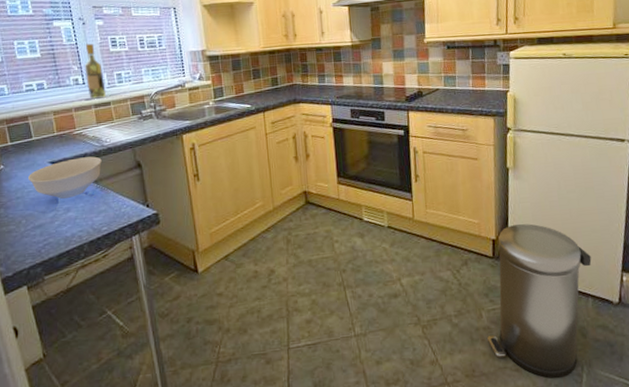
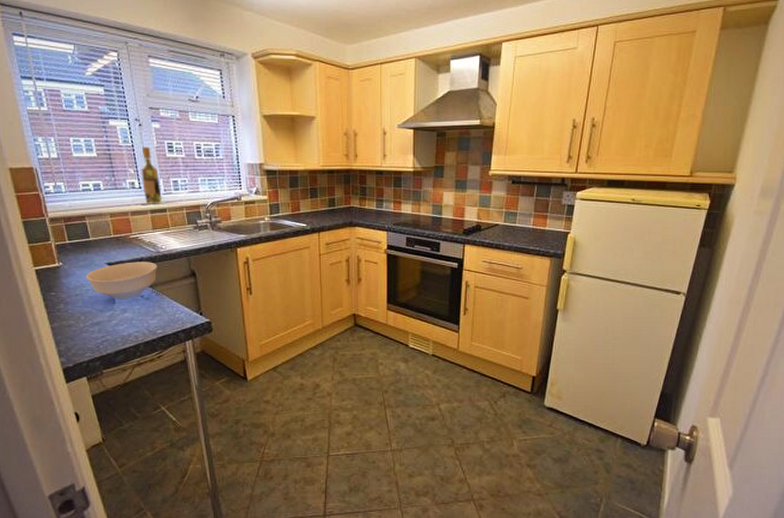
pedal bin: present [486,223,592,379] -> none [515,364,627,506]

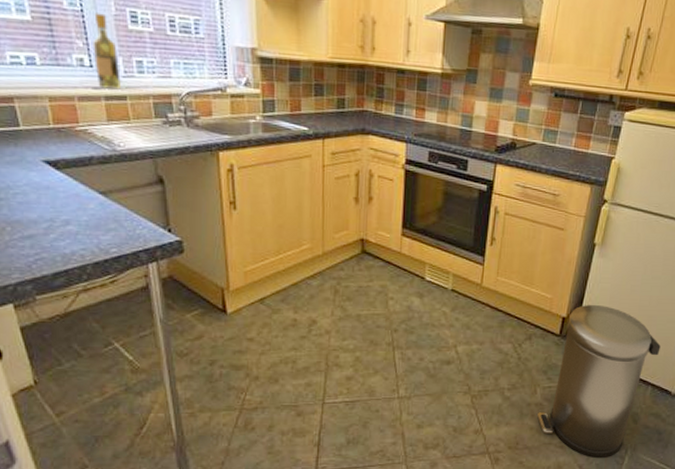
bowl: present [86,262,157,301] -> none [15,160,113,209]
pedal bin: none [515,364,627,506] -> present [536,304,661,459]

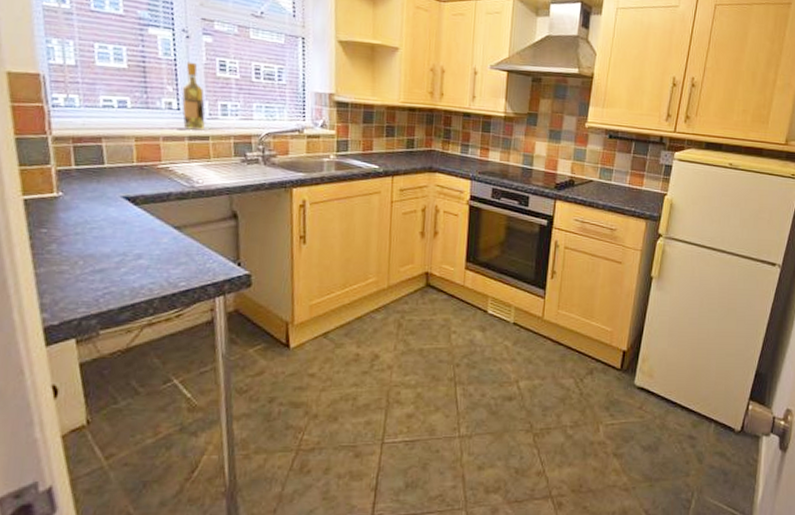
pedal bin: present [536,304,661,459] -> none [600,337,721,503]

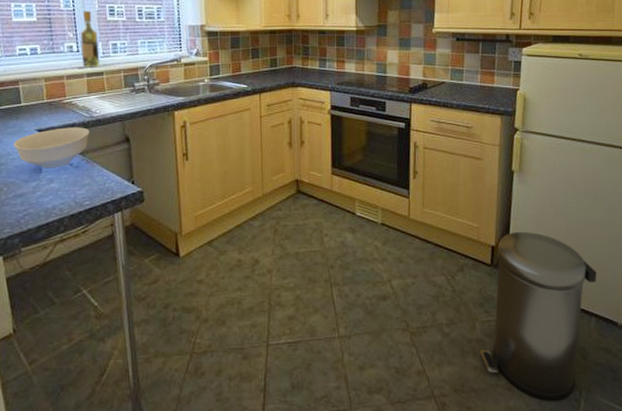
bowl: none [93,196,189,244] -> present [14,127,90,170]
pedal bin: none [600,337,721,503] -> present [479,231,597,402]

